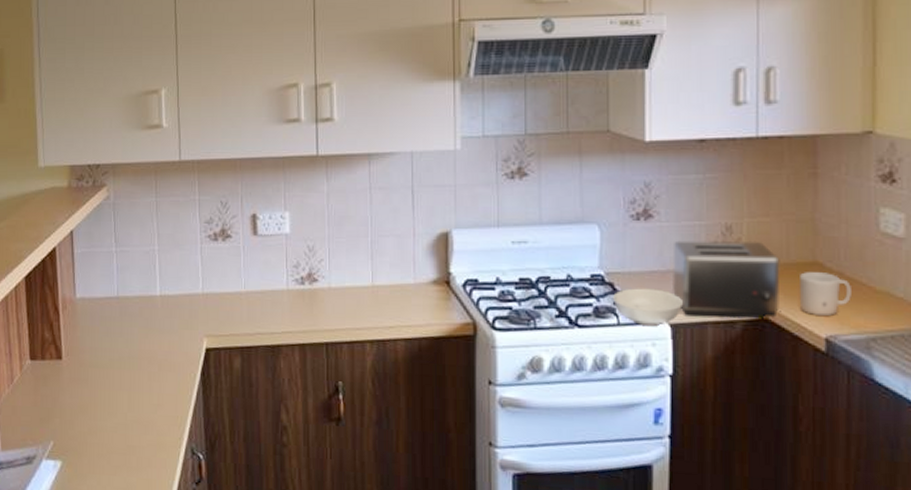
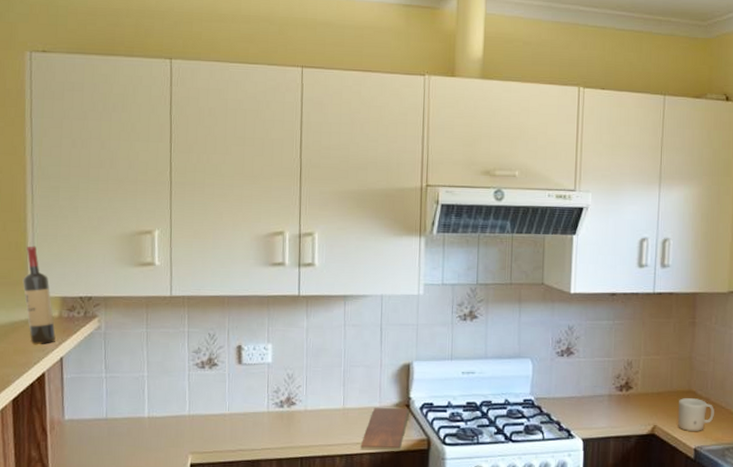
wine bottle: none [32,112,65,217] -> present [22,246,56,344]
chopping board: none [393,284,449,337] -> present [360,407,409,451]
bowl: present [613,288,684,326] -> none [540,410,594,440]
toaster: present [672,240,780,318] -> none [586,373,666,434]

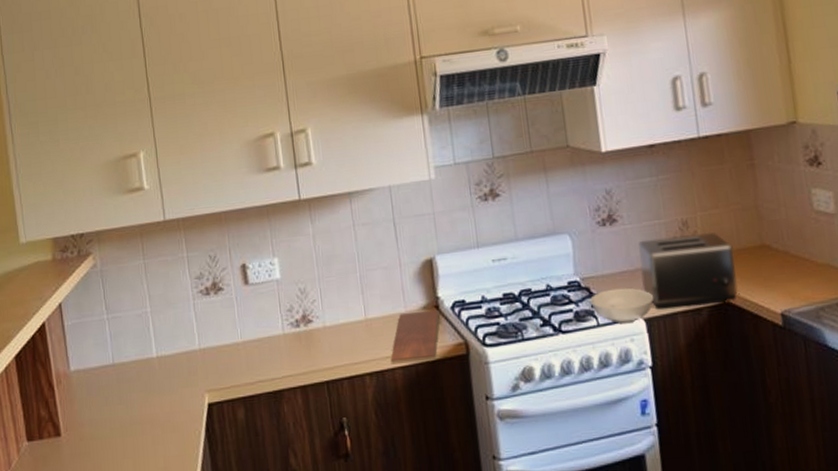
wine bottle: present [22,246,56,344] -> none [12,187,52,293]
bowl: none [540,410,594,440] -> present [590,287,654,324]
toaster: none [586,373,666,434] -> present [638,232,738,308]
mug: present [677,398,714,431] -> none [751,253,798,294]

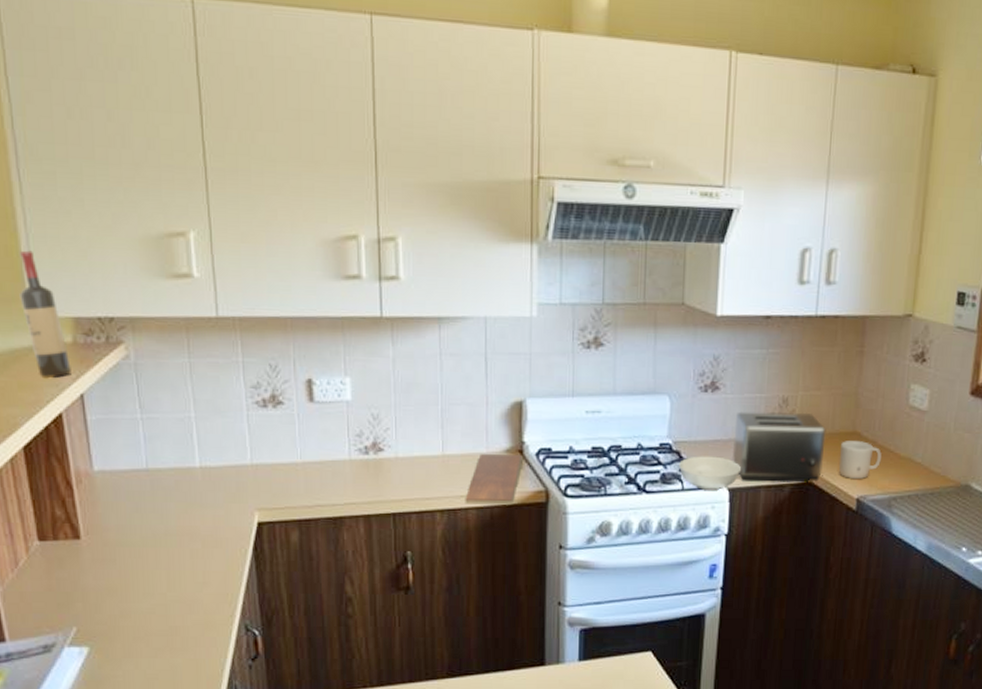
wine bottle: none [12,187,52,293] -> present [19,250,71,378]
mug: none [751,253,798,294] -> present [838,441,881,479]

